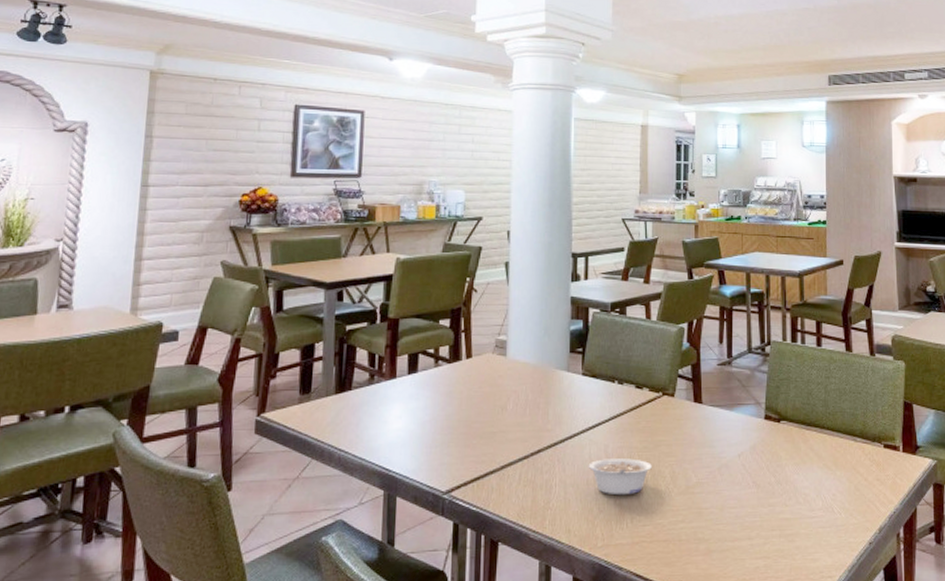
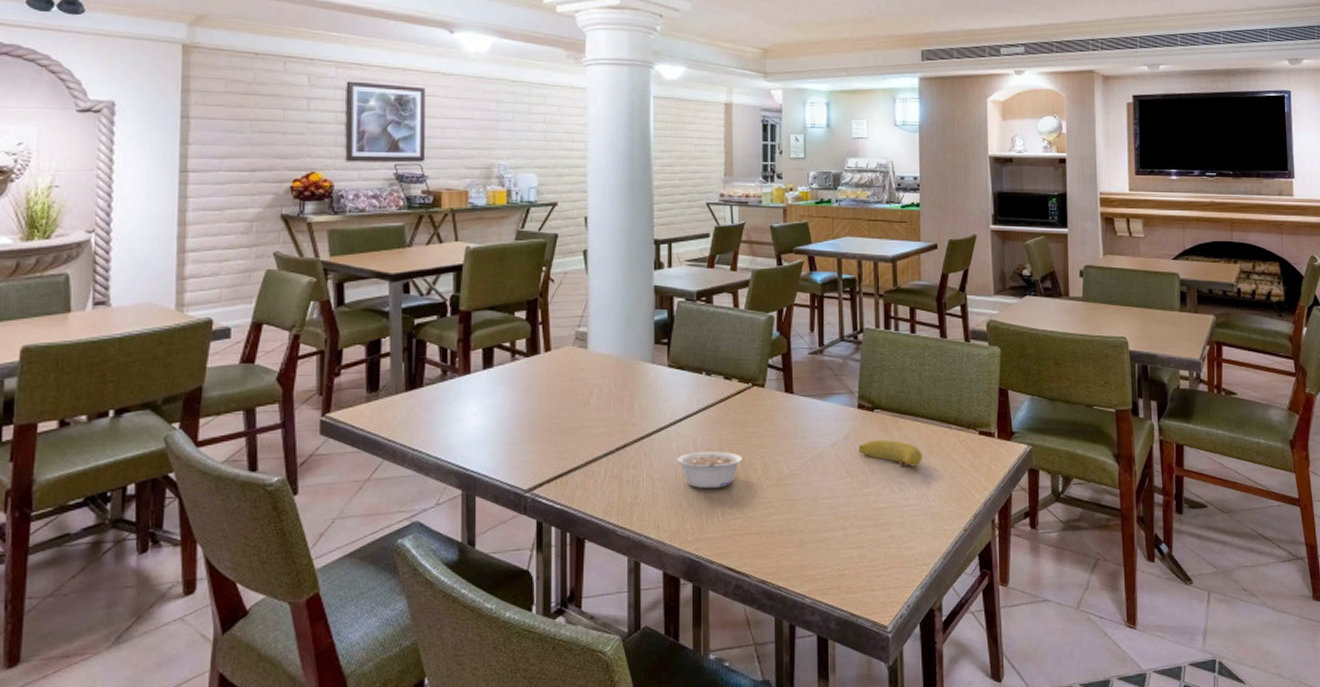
banana: none [764,451,828,479] -> present [858,440,922,467]

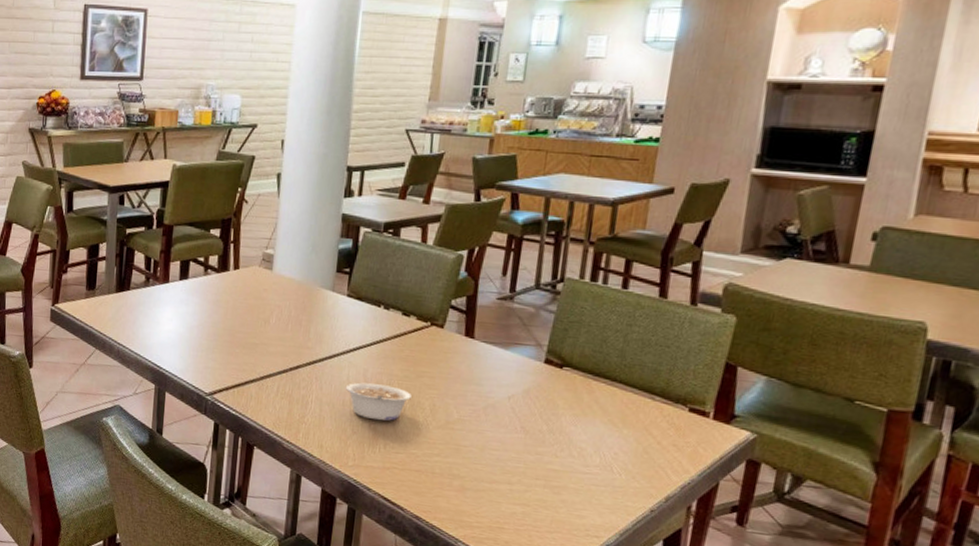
banana: present [858,440,922,467] -> none [538,399,614,434]

